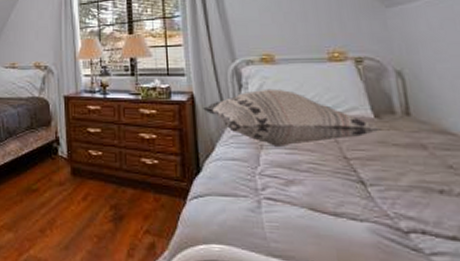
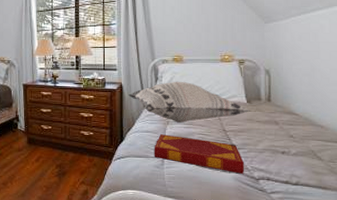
hardback book: none [244,163,384,224] -> present [154,134,244,174]

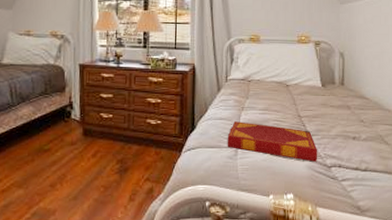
decorative pillow: present [128,81,250,123] -> none [201,63,325,108]

